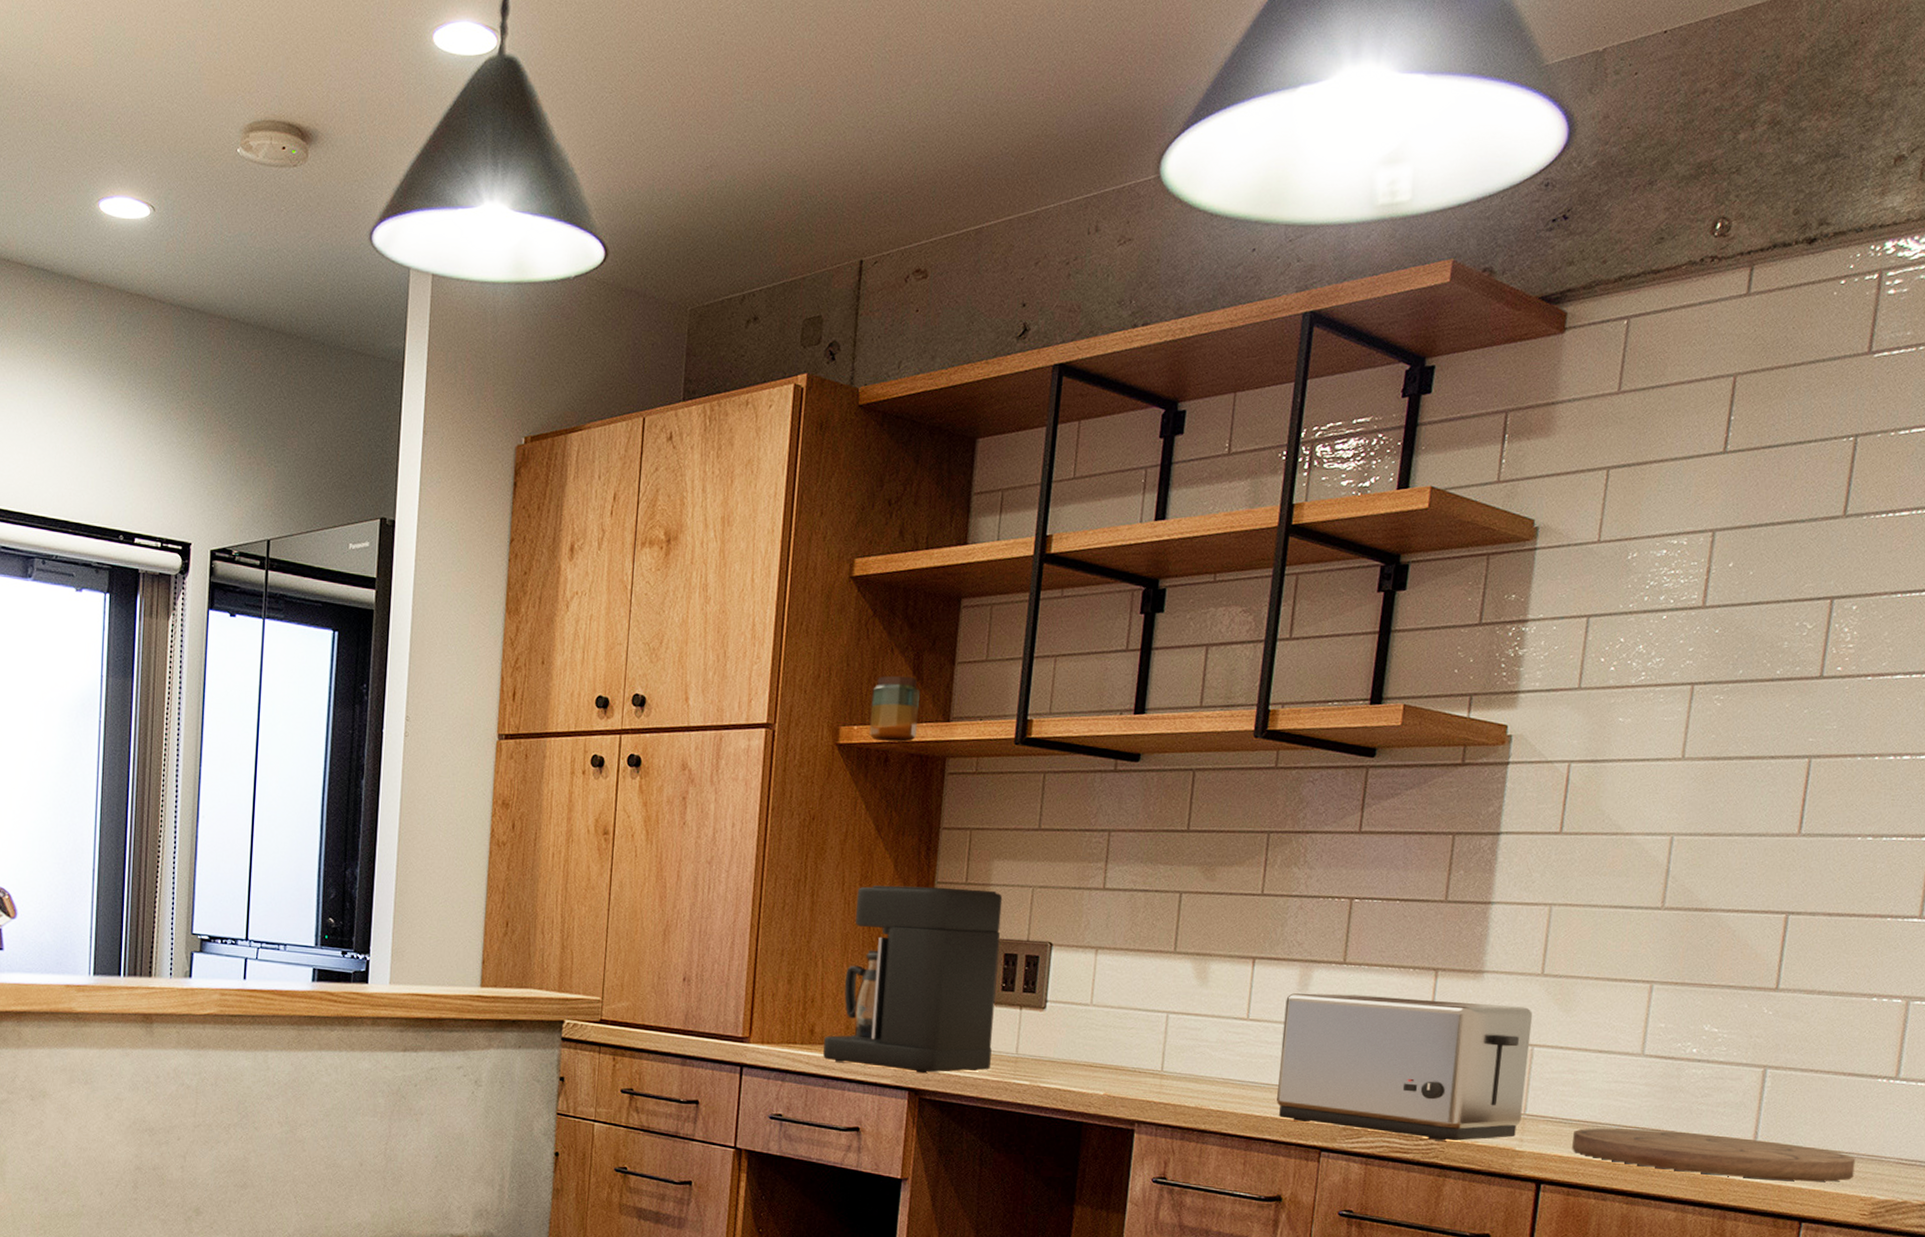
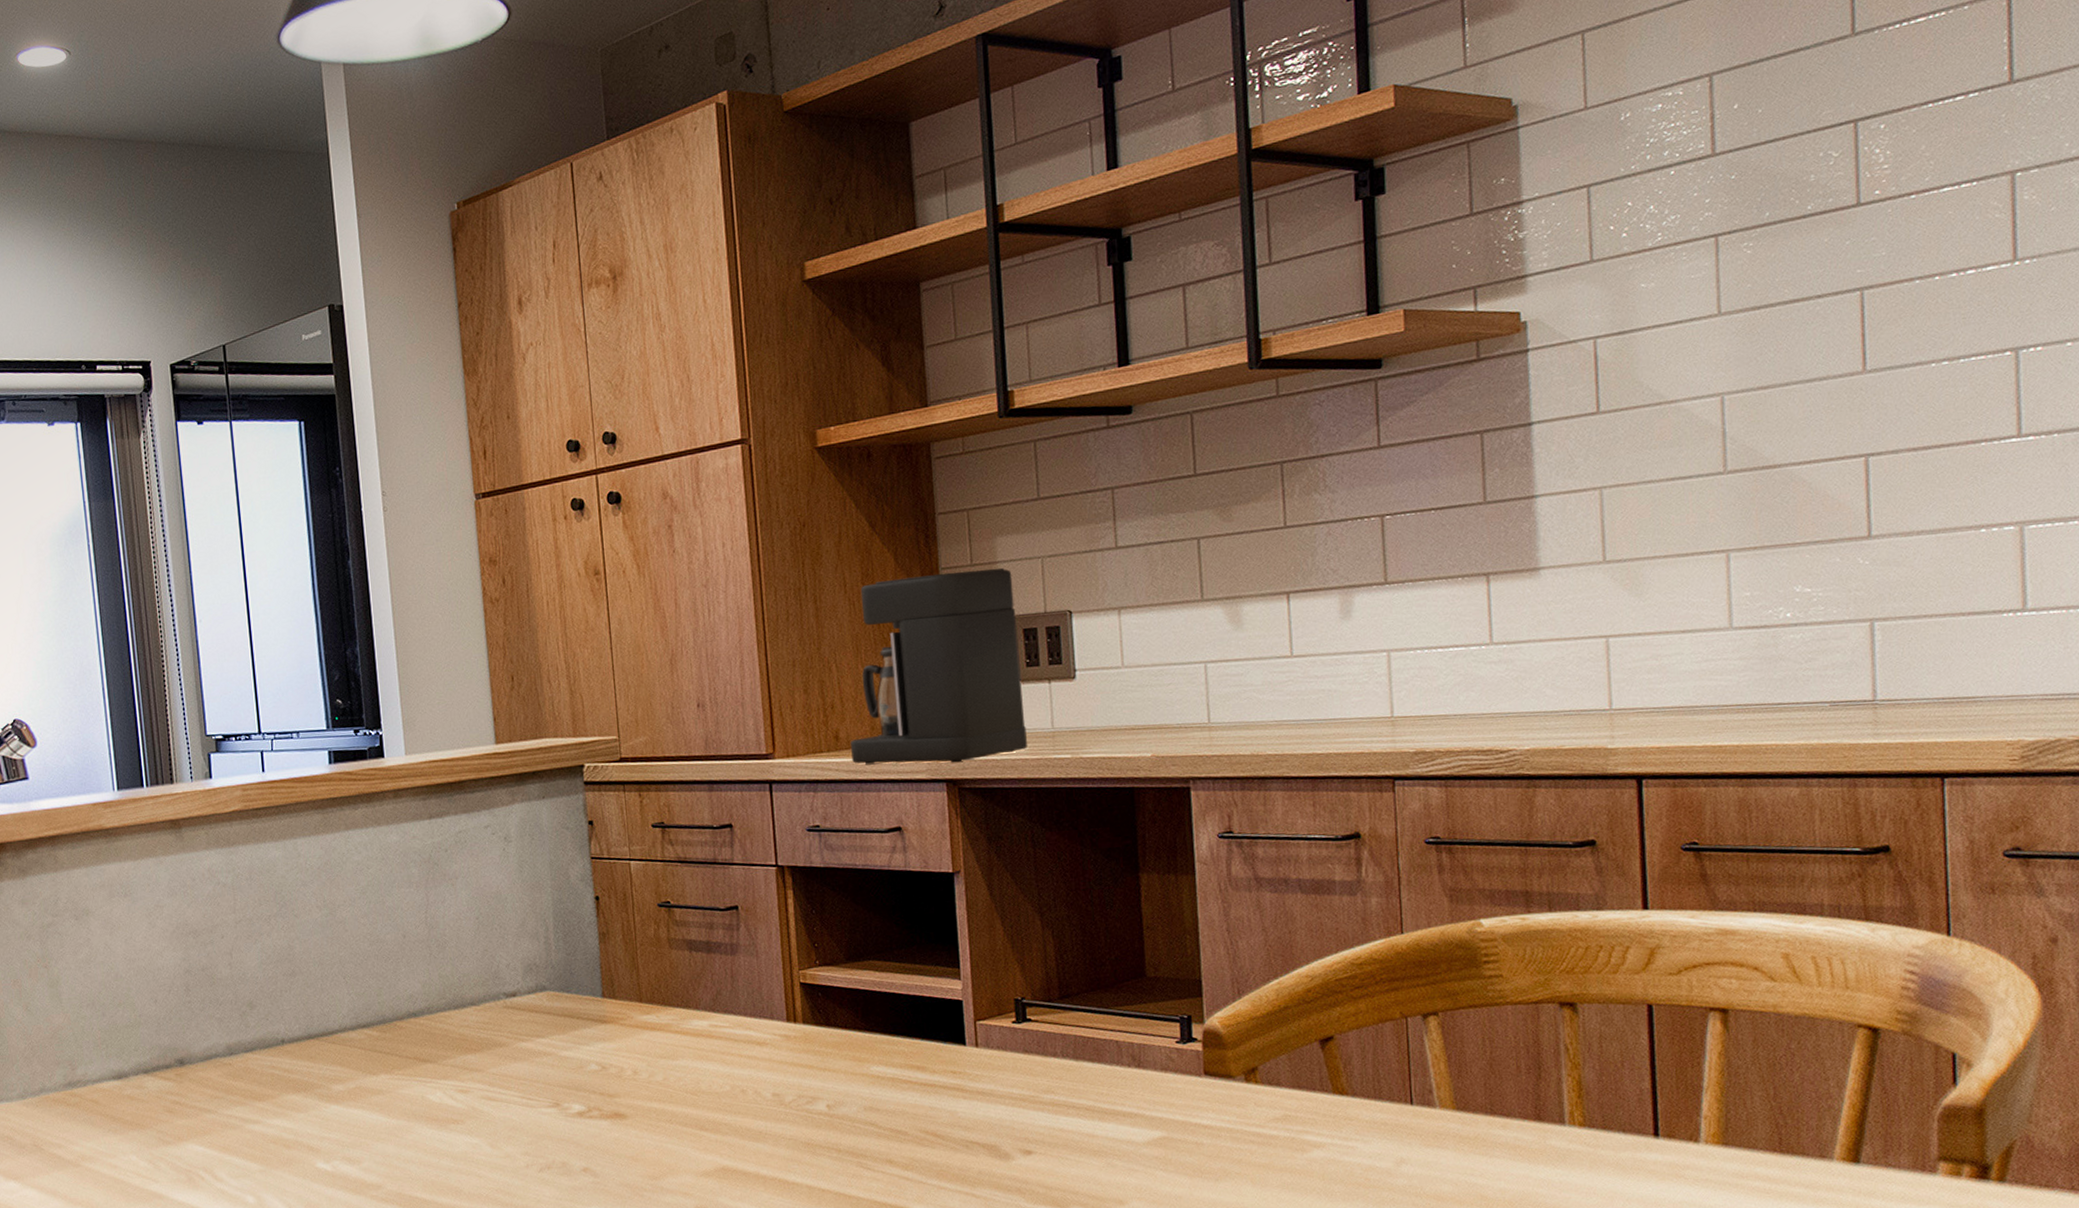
peanut butter: present [869,675,920,743] -> none [843,368,896,438]
toaster: present [1277,993,1533,1141] -> none [1329,598,1608,754]
cutting board: present [1572,1128,1856,1182] -> none [1669,697,1994,745]

